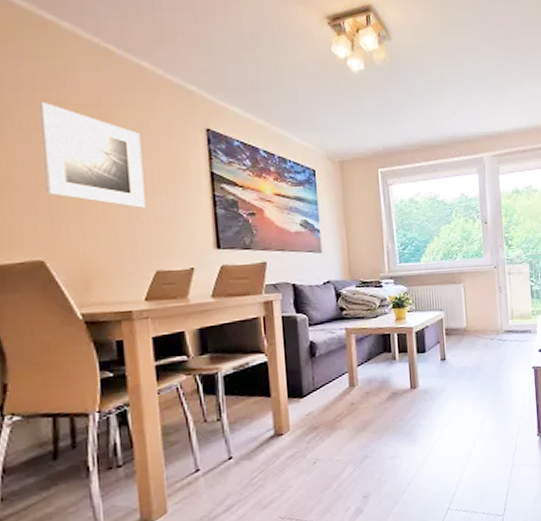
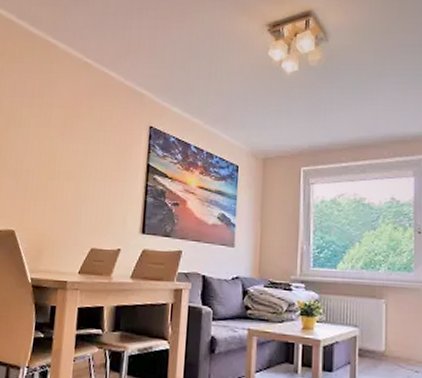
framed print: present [38,102,145,208] -> none [27,105,99,193]

